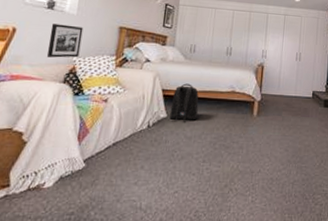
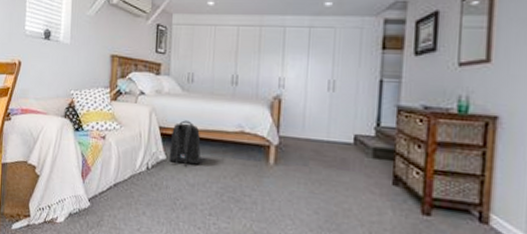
picture frame: present [46,23,84,58] -> none [48,55,78,91]

